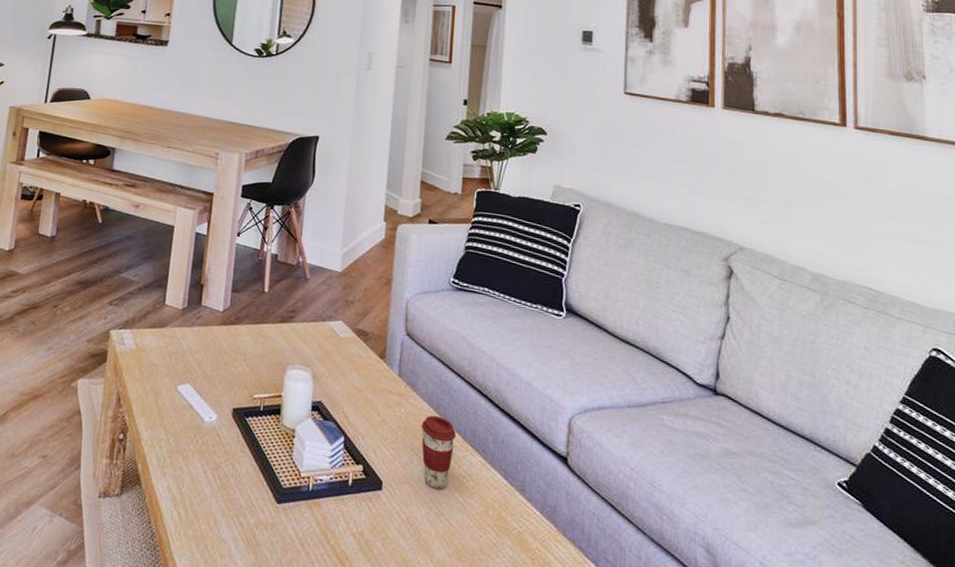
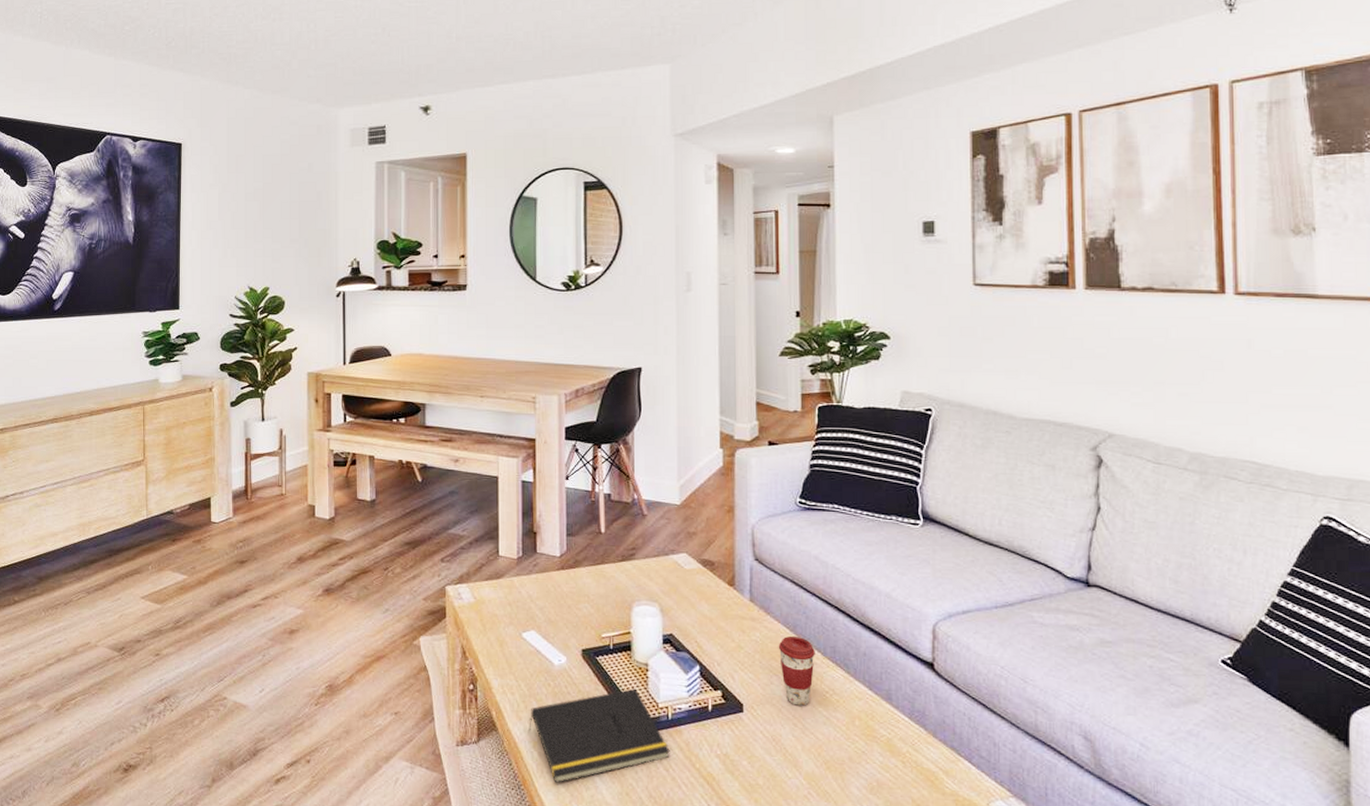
notepad: none [171,454,307,548] -> present [529,688,670,783]

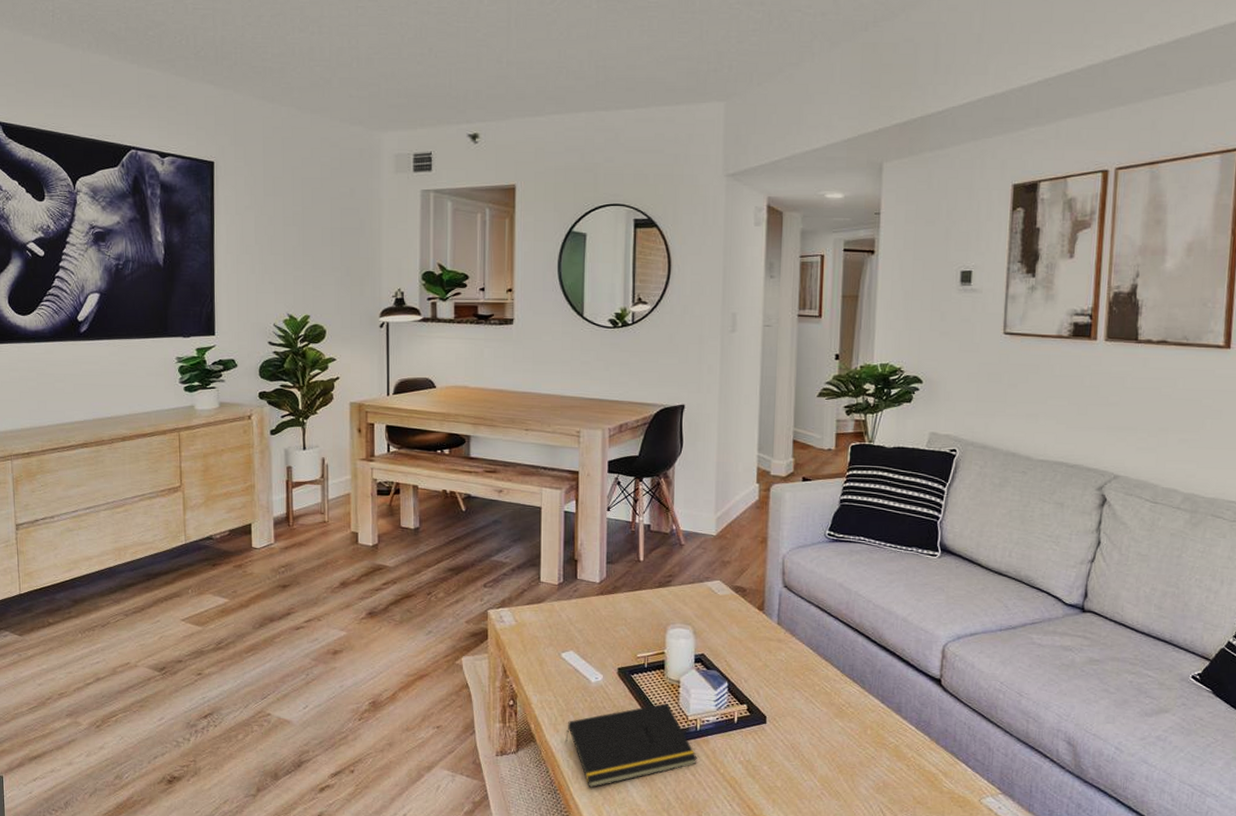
coffee cup: present [778,635,815,706] -> none [801,655,835,718]

